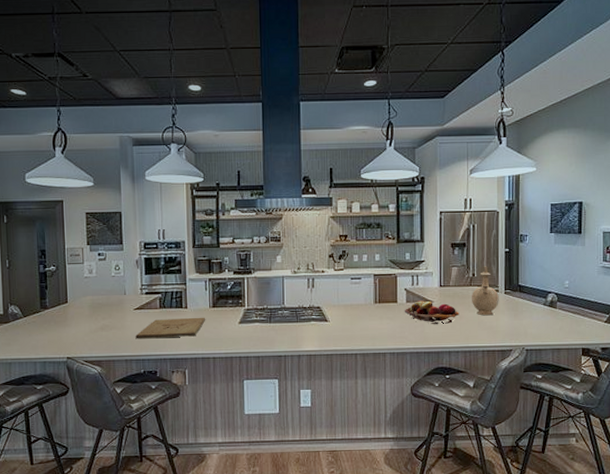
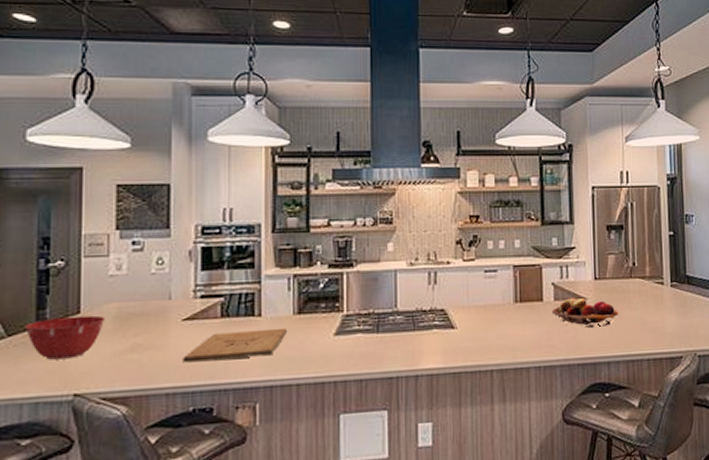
mixing bowl: none [33,304,83,334] -> present [24,315,104,360]
vase: present [471,266,499,316] -> none [632,253,665,315]

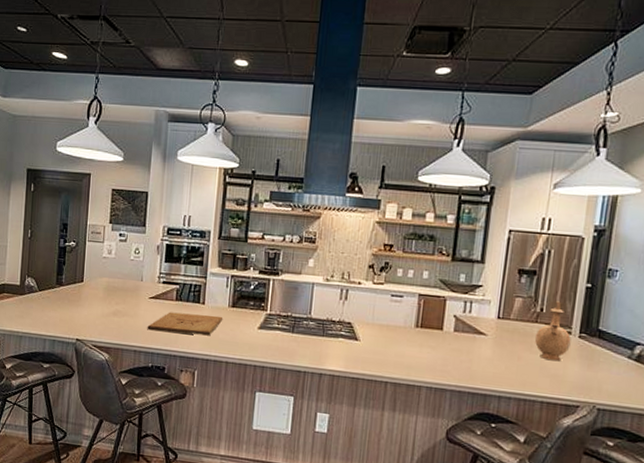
mixing bowl: present [24,315,104,360] -> none [49,282,98,313]
fruit basket: present [551,298,619,328] -> none [449,331,518,364]
vase: none [632,253,665,315] -> present [534,301,571,362]

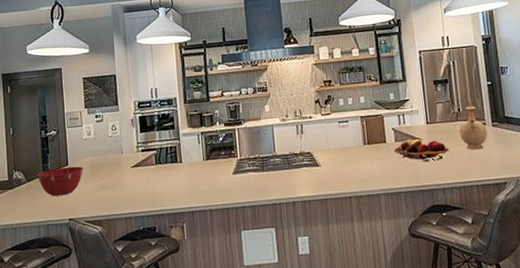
mixing bowl: none [49,282,98,313] -> present [36,166,83,197]
cutting board: present [147,312,222,336] -> none [133,170,200,197]
fruit basket: none [449,331,518,364] -> present [393,139,450,162]

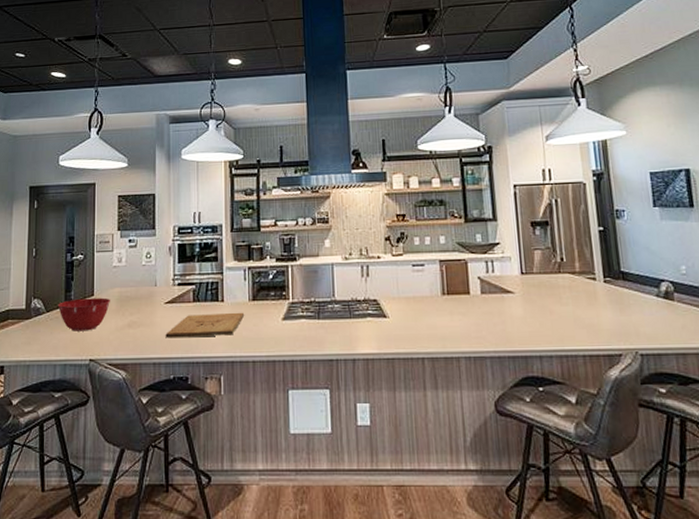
cutting board: none [133,170,200,197] -> present [165,312,244,338]
fruit basket: present [393,139,450,162] -> none [479,291,549,321]
vase: present [459,100,488,150] -> none [561,248,598,311]

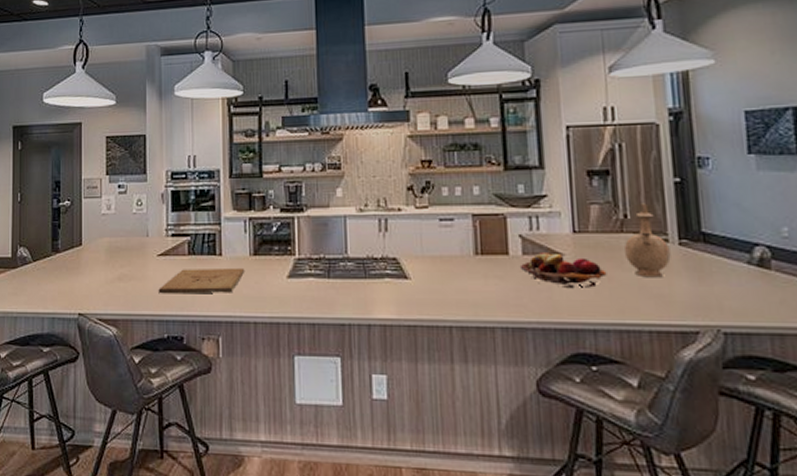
mixing bowl: present [57,297,110,331] -> none [44,247,99,283]
fruit basket: none [479,291,549,321] -> present [519,253,607,288]
vase: none [561,248,598,311] -> present [623,203,671,278]

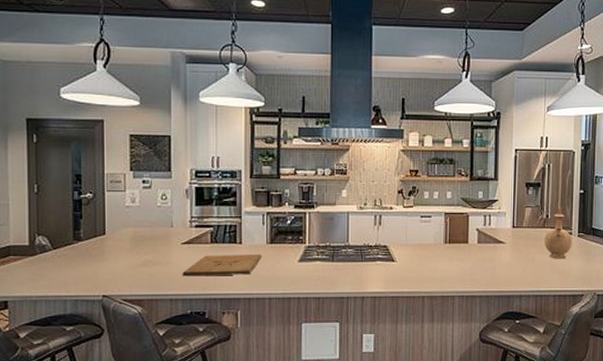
fruit basket: present [519,253,607,288] -> none [475,242,532,267]

